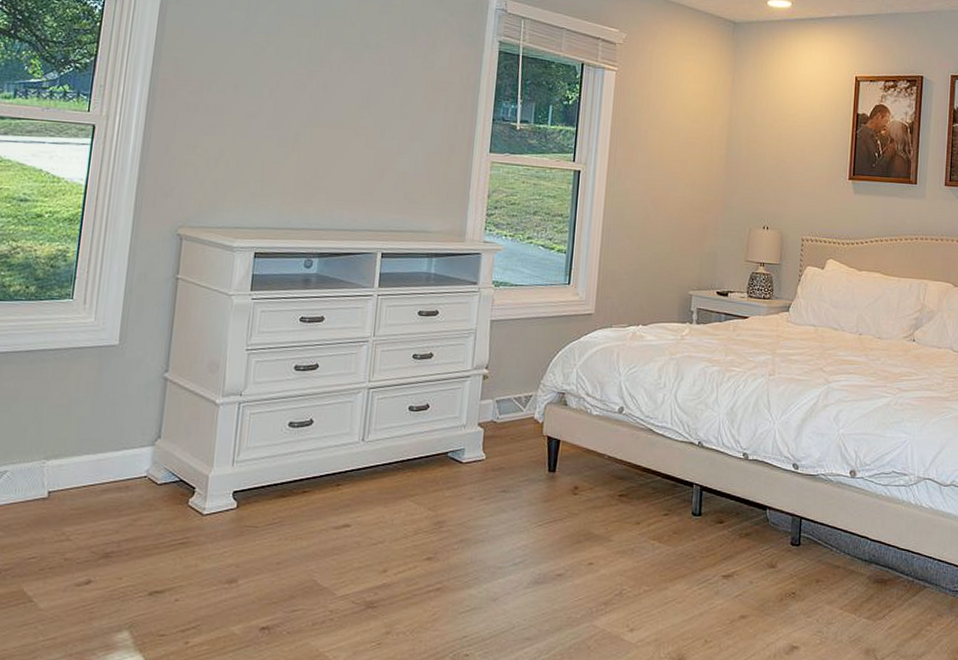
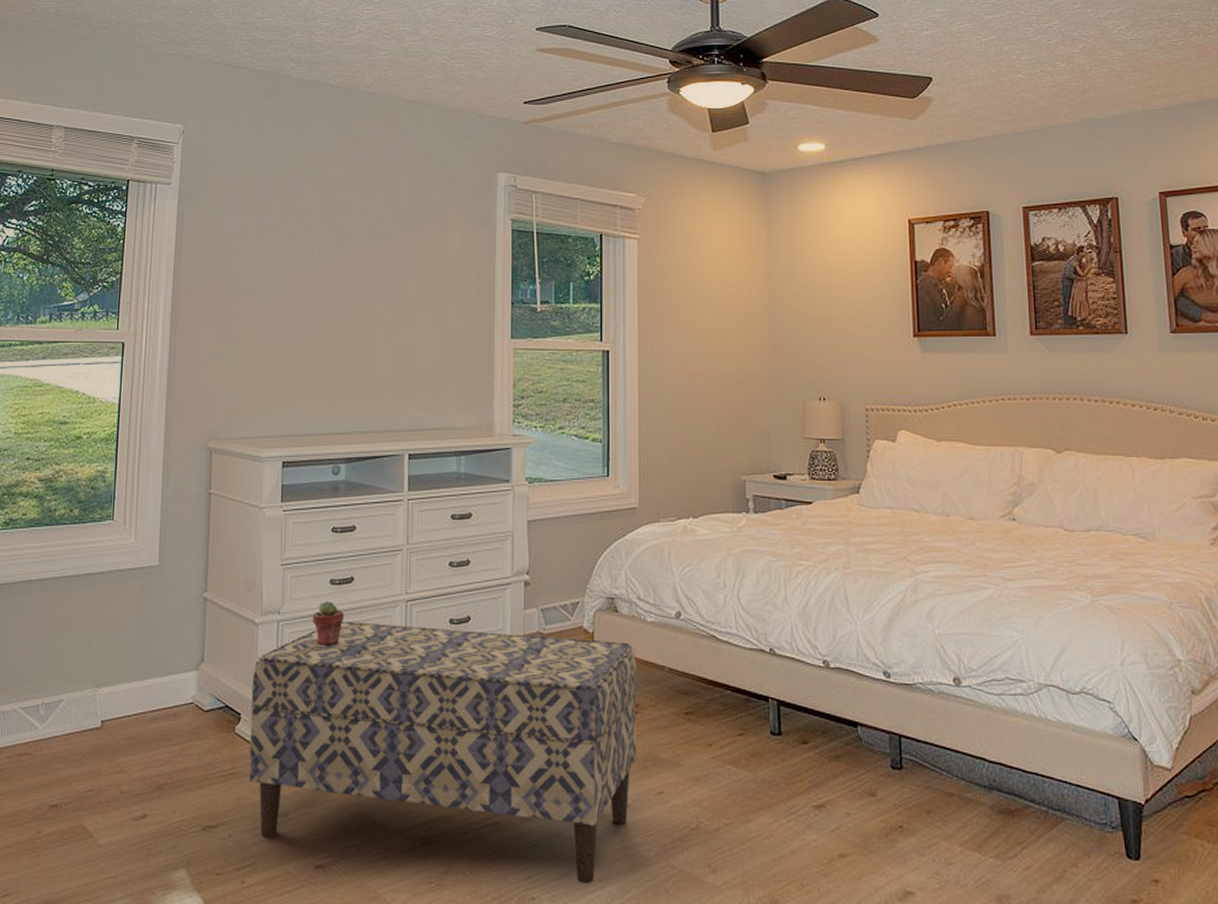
bench: none [200,405,580,643] -> present [249,622,637,885]
potted succulent: none [274,385,307,427] -> present [312,601,345,645]

